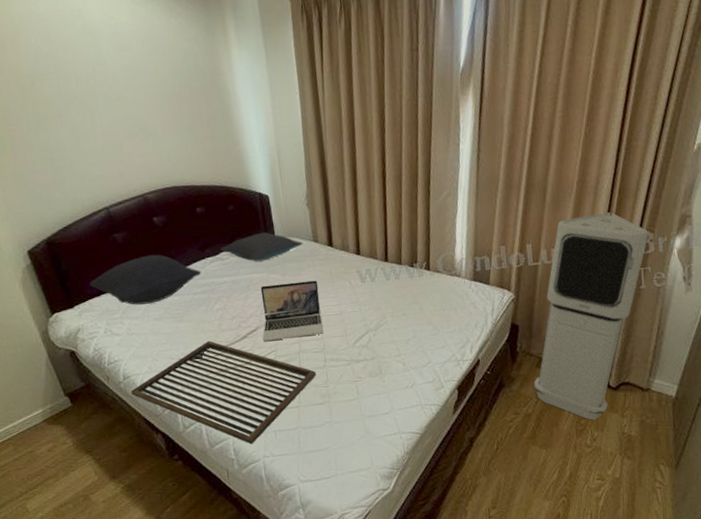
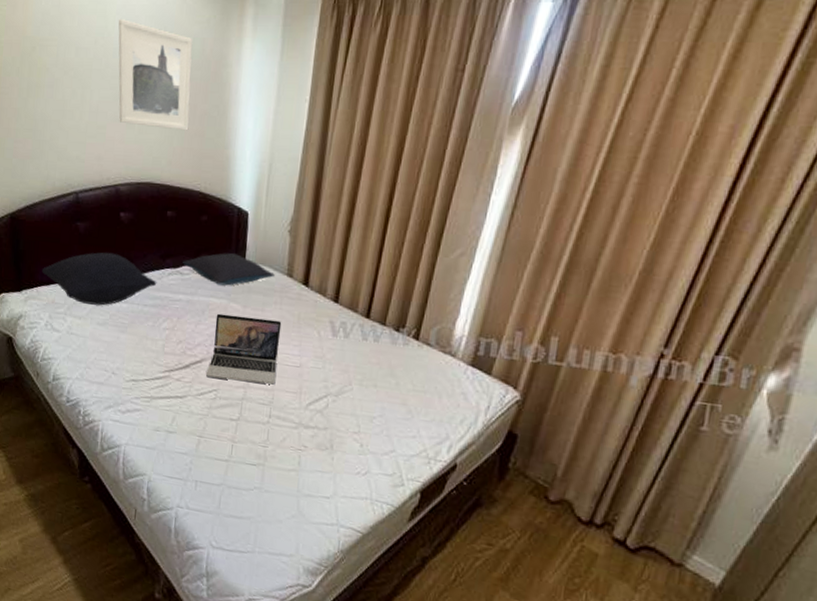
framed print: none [112,45,199,139] -> present [118,18,193,131]
tray: present [130,341,316,445] -> none [56,361,256,489]
air purifier: present [534,212,649,420] -> none [520,315,730,583]

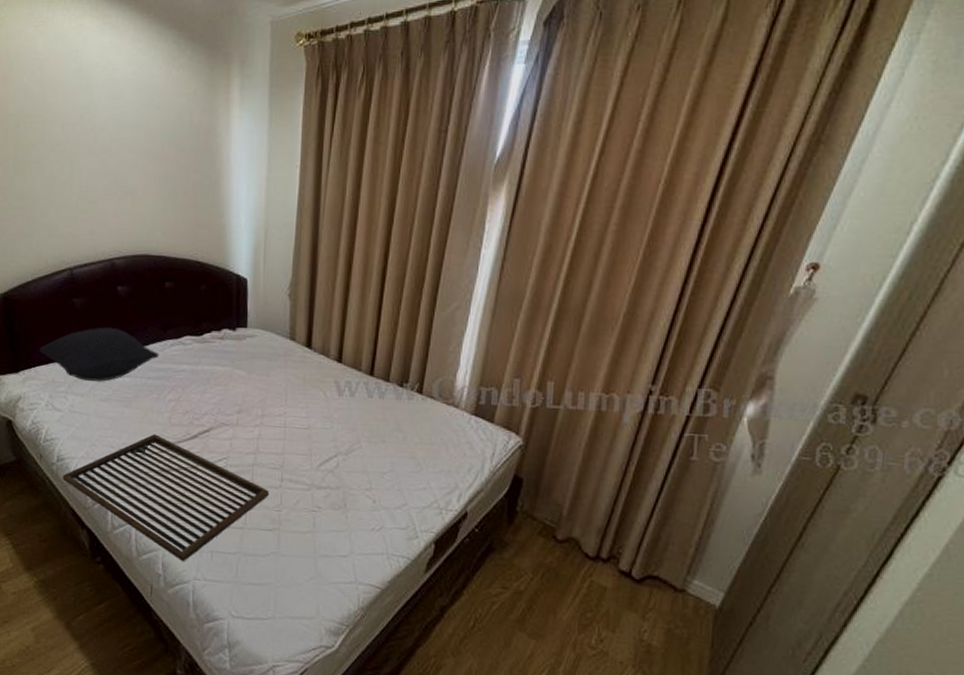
tray: none [56,361,256,489] -> present [62,434,269,562]
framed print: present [118,18,193,131] -> none [104,92,182,202]
pillow: present [183,253,275,286] -> none [184,320,277,353]
laptop: present [206,313,282,385] -> none [215,381,288,448]

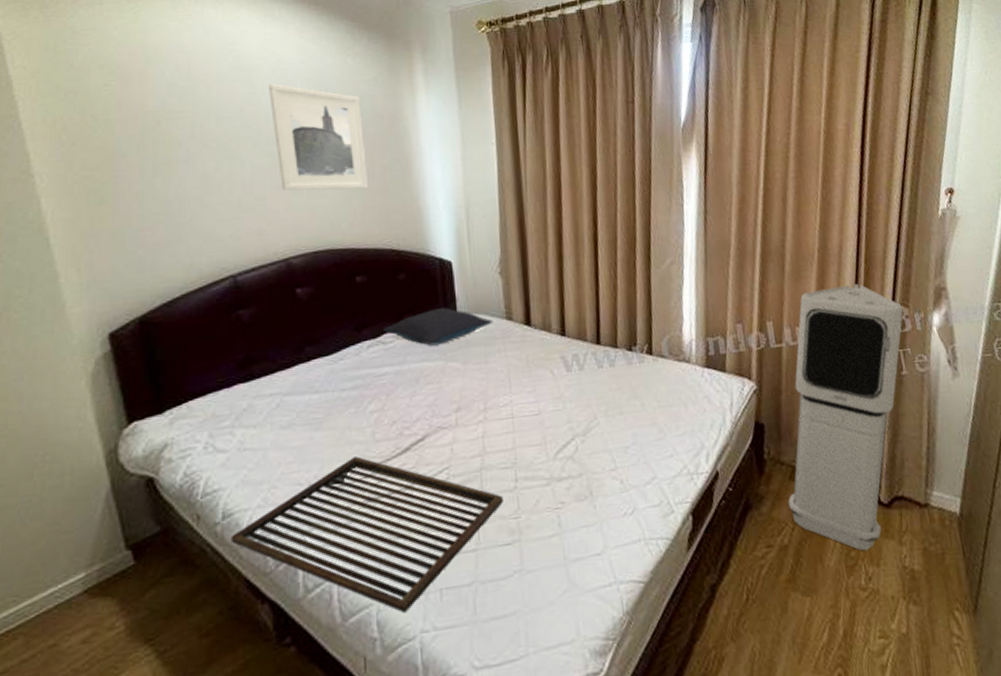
pillow: present [39,327,159,381] -> none [193,337,355,408]
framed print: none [104,92,182,202] -> present [269,83,369,191]
pillow: none [184,320,277,353] -> present [383,308,493,346]
air purifier: none [532,356,711,616] -> present [787,283,903,551]

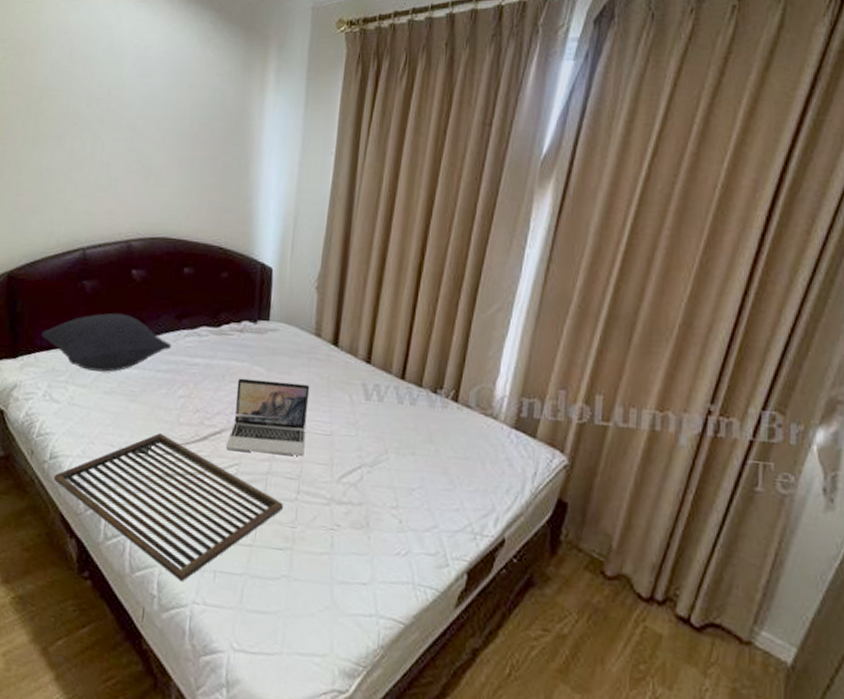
pillow: none [193,337,355,408] -> present [41,312,172,372]
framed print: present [269,83,369,191] -> none [132,69,213,184]
pillow: present [383,308,493,346] -> none [201,312,302,348]
laptop: none [432,369,516,456] -> present [227,378,310,456]
air purifier: present [787,283,903,551] -> none [577,371,776,669]

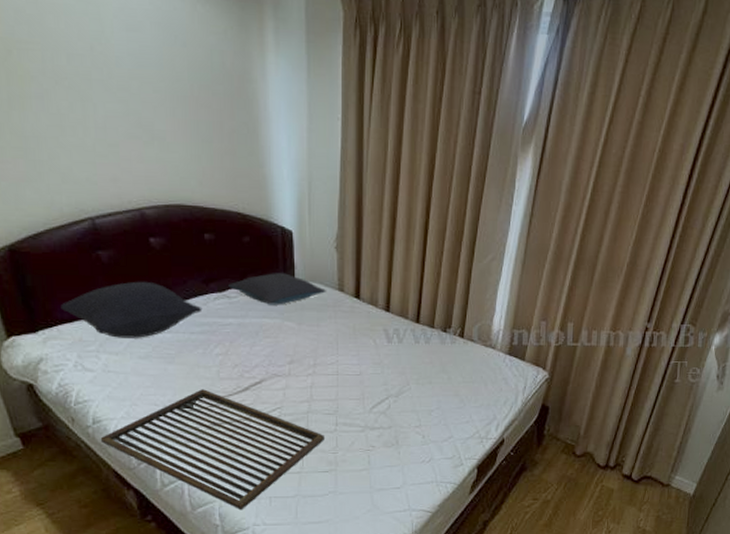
pillow: none [201,312,302,348] -> present [228,273,326,305]
laptop: present [227,378,310,456] -> none [268,333,338,397]

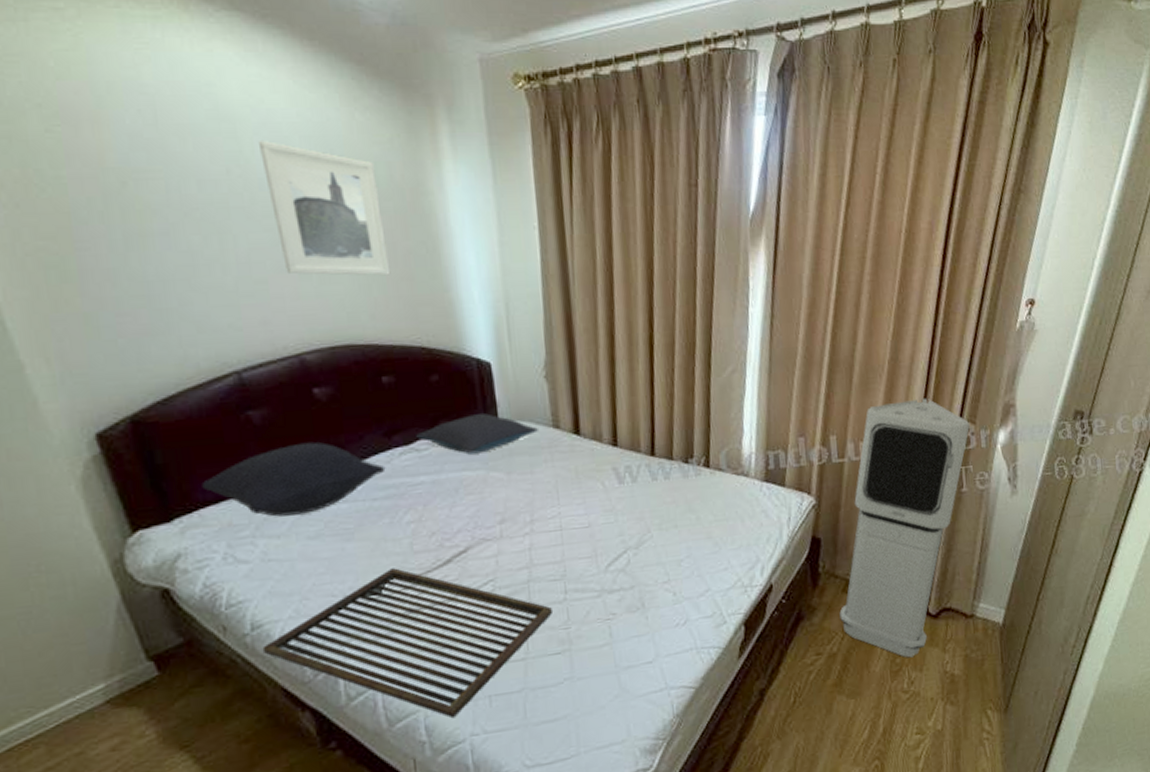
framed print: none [118,22,217,149] -> present [259,139,391,276]
air purifier: none [556,299,690,512] -> present [839,398,970,658]

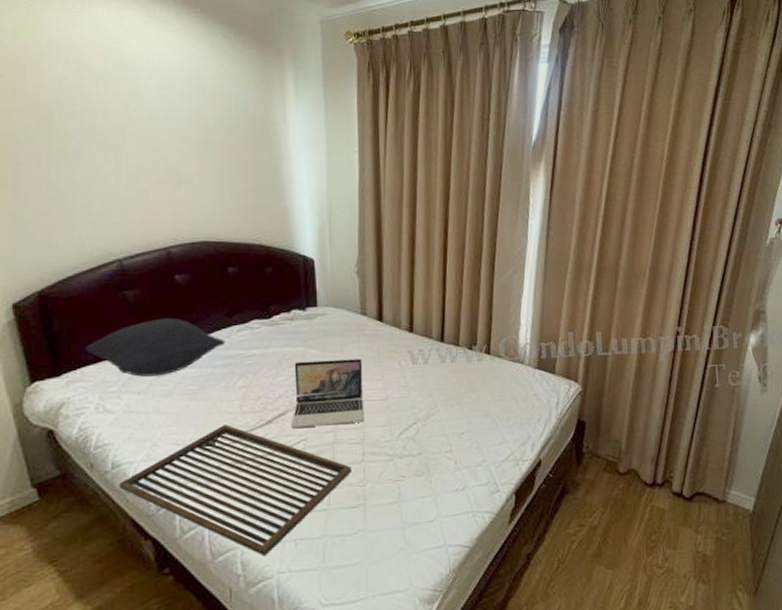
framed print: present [259,139,391,276] -> none [151,82,241,188]
pillow: present [416,413,538,455] -> none [251,300,349,334]
laptop: none [474,480,565,568] -> present [292,358,365,429]
air purifier: present [839,398,970,658] -> none [600,302,723,536]

